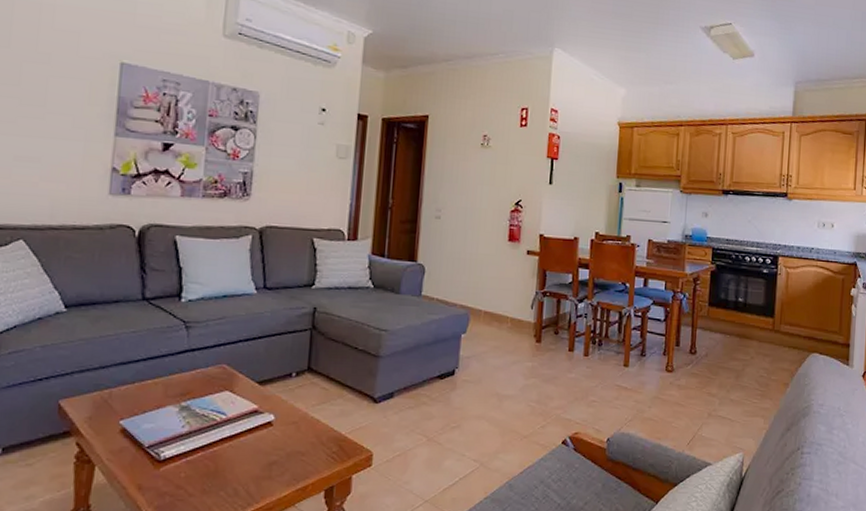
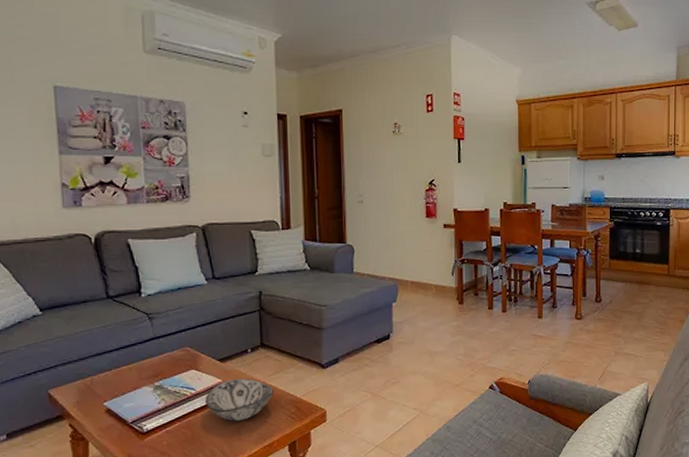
decorative bowl: none [235,405,317,456] -> present [204,378,275,421]

